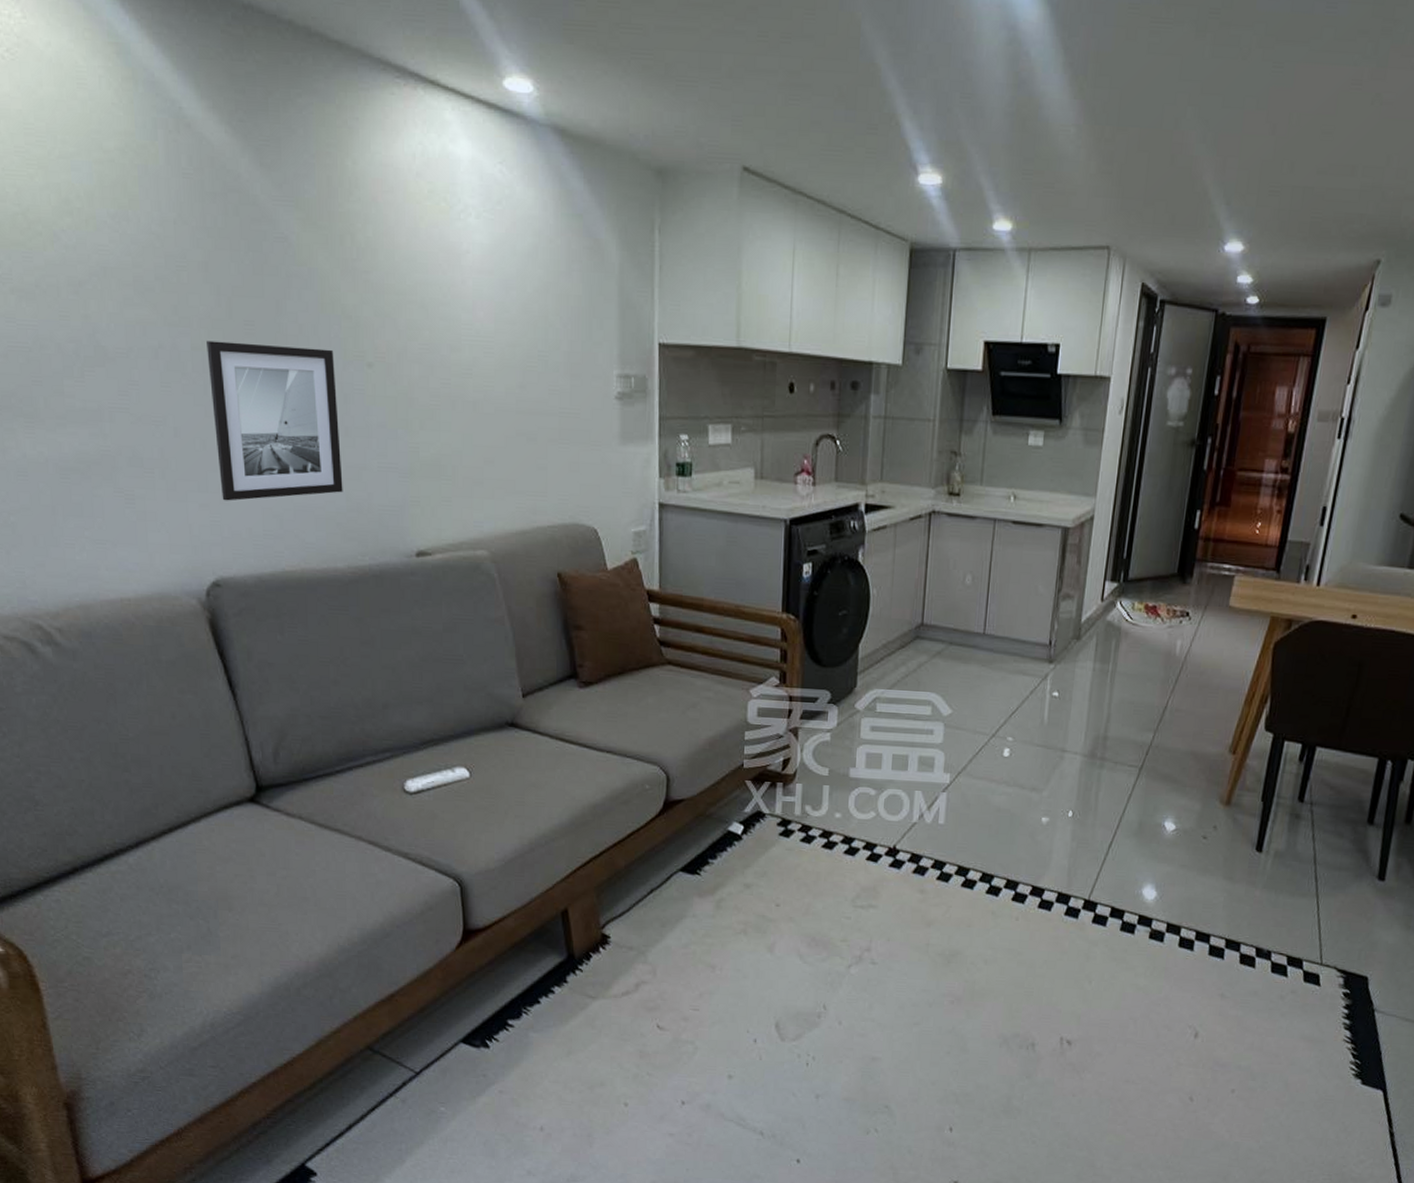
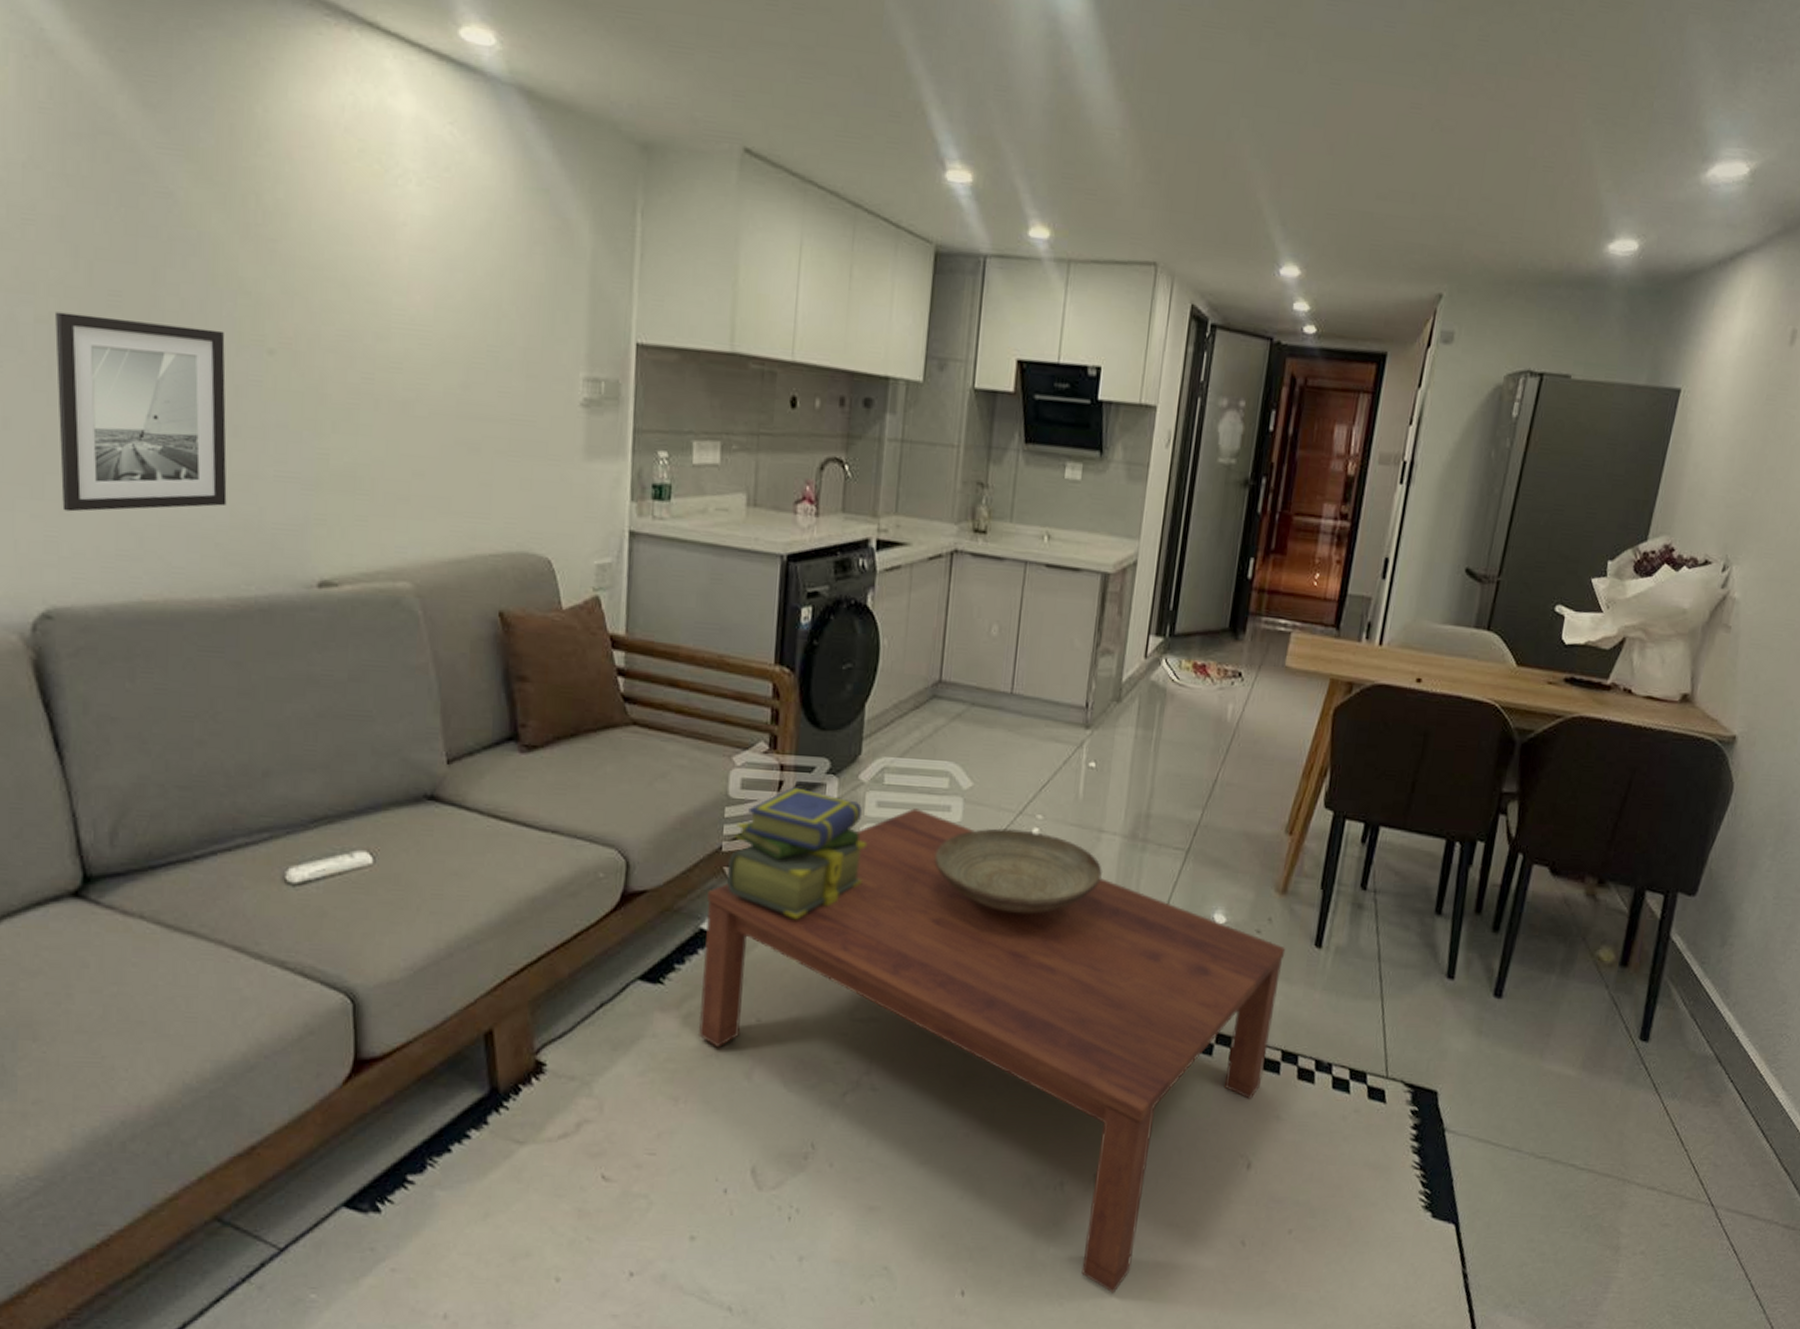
coffee table: none [729,732,1230,1135] -> present [698,808,1286,1293]
stack of books: none [748,714,863,823] -> present [726,787,866,918]
decorative bowl: none [920,748,1065,821] -> present [934,828,1102,914]

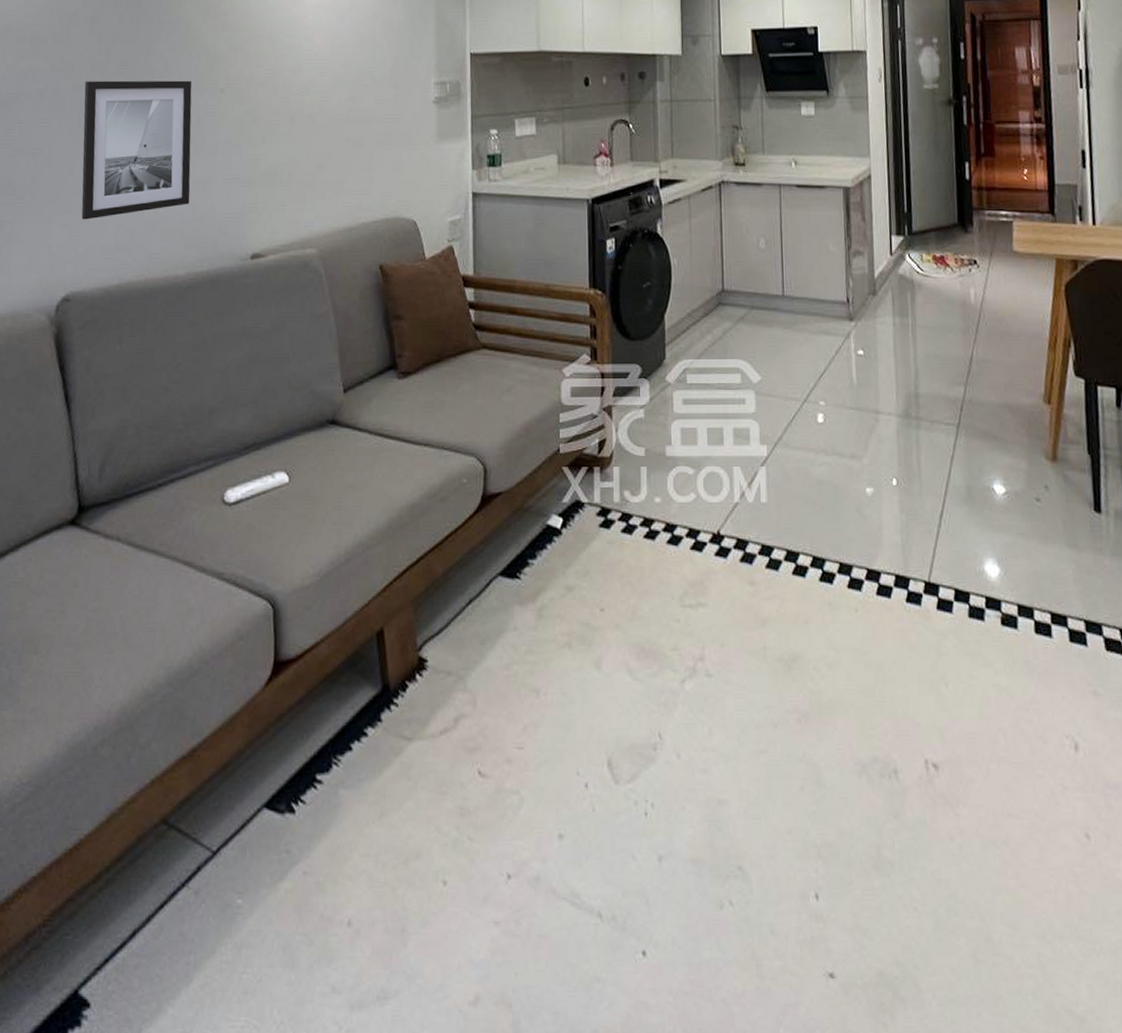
coffee table: present [698,808,1286,1293] -> none [551,403,1071,896]
stack of books: present [726,787,866,918] -> none [565,392,678,511]
decorative bowl: present [934,828,1102,914] -> none [737,416,885,495]

